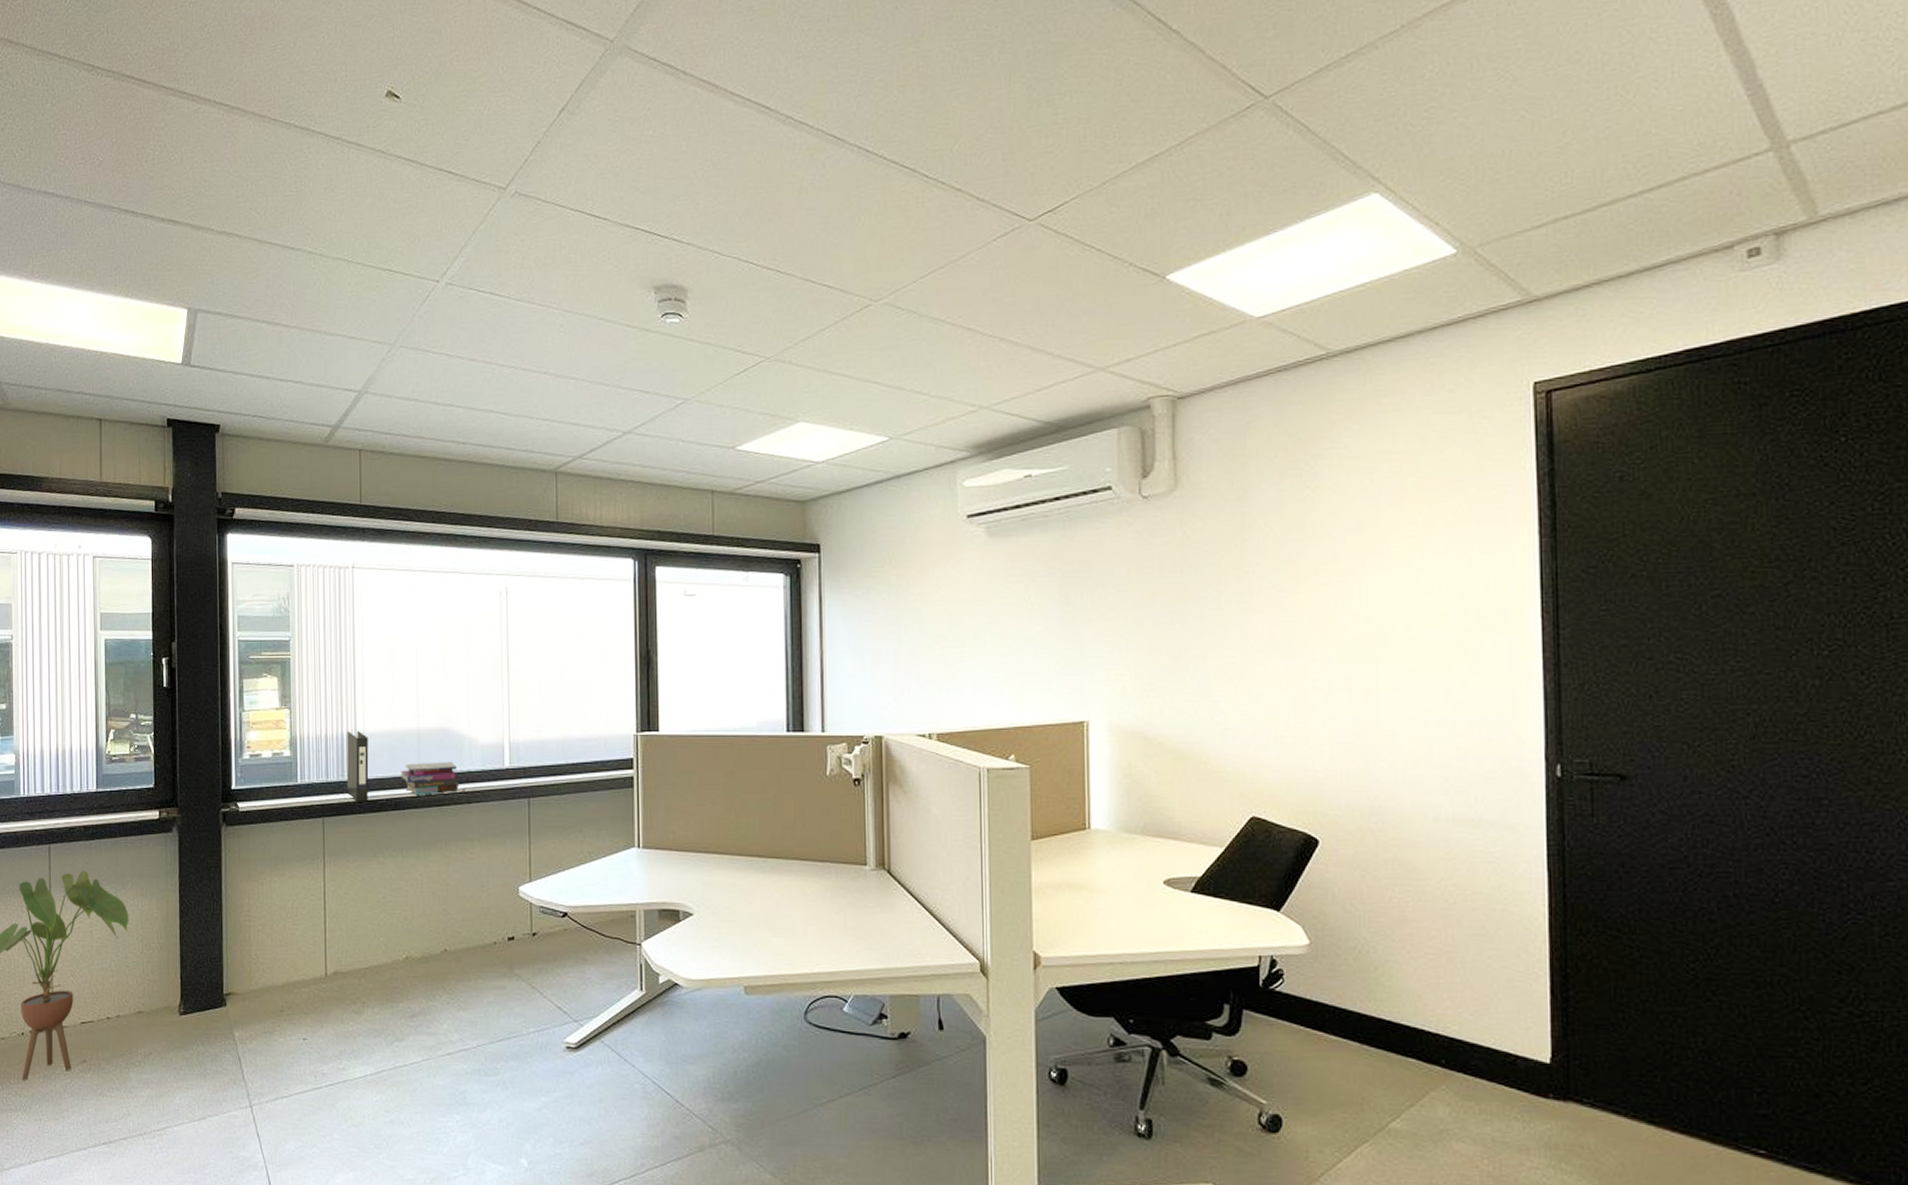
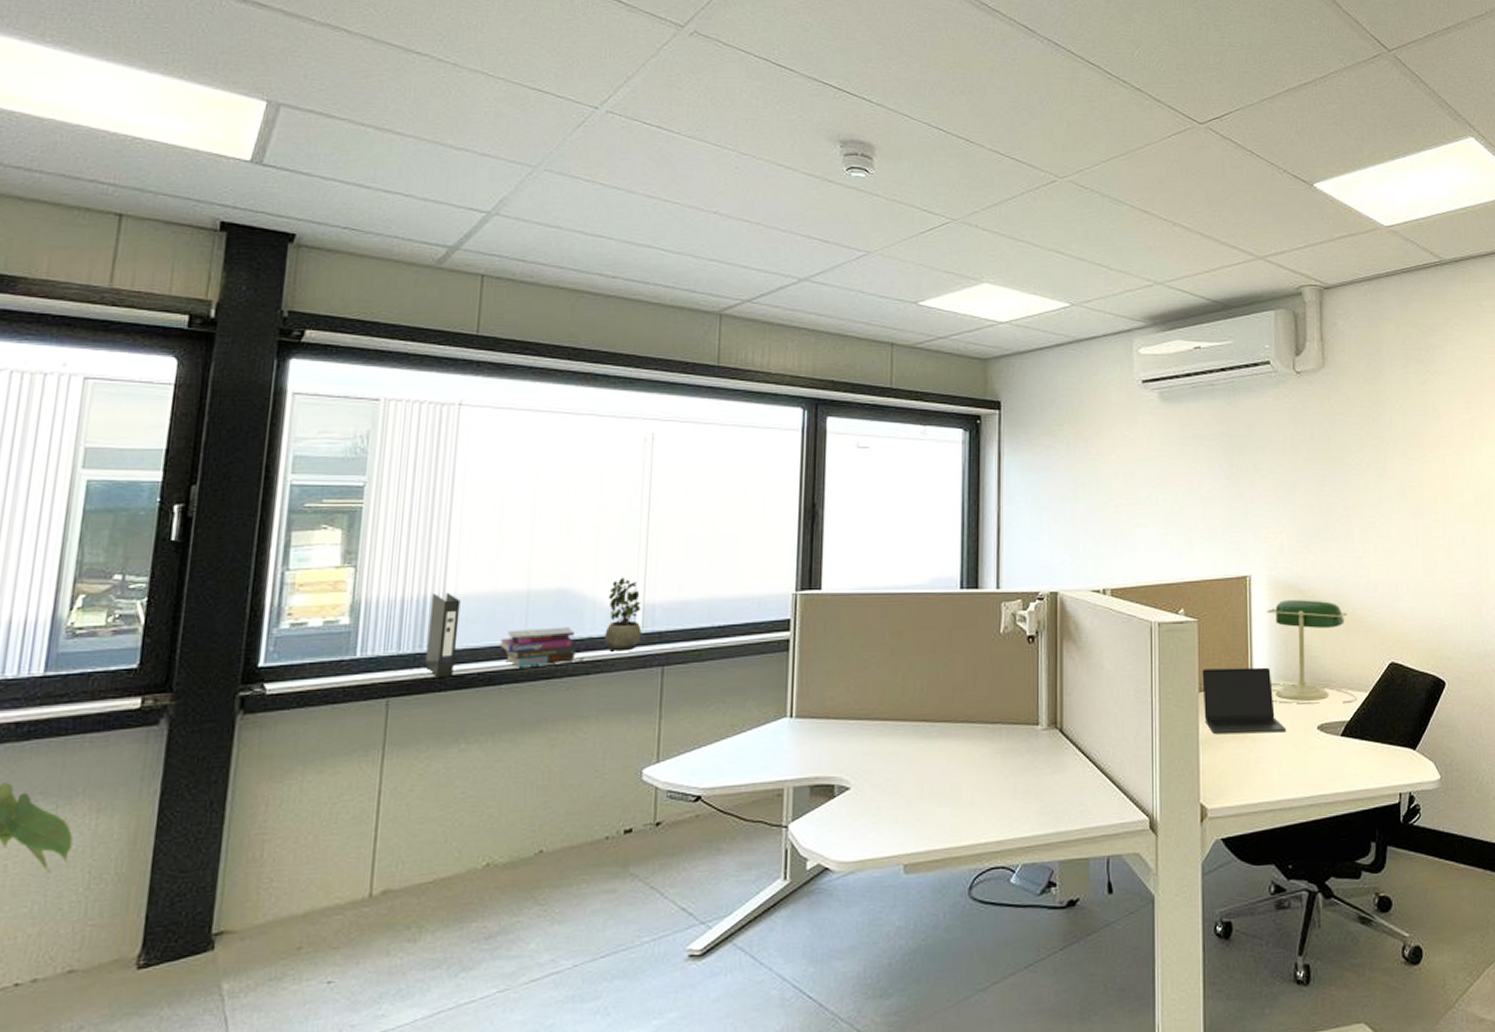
potted plant: none [480,719,510,784] -> present [604,577,642,652]
laptop: none [1034,817,1127,885] -> present [1202,667,1286,735]
desk lamp: none [1106,747,1211,859] -> present [1267,600,1357,705]

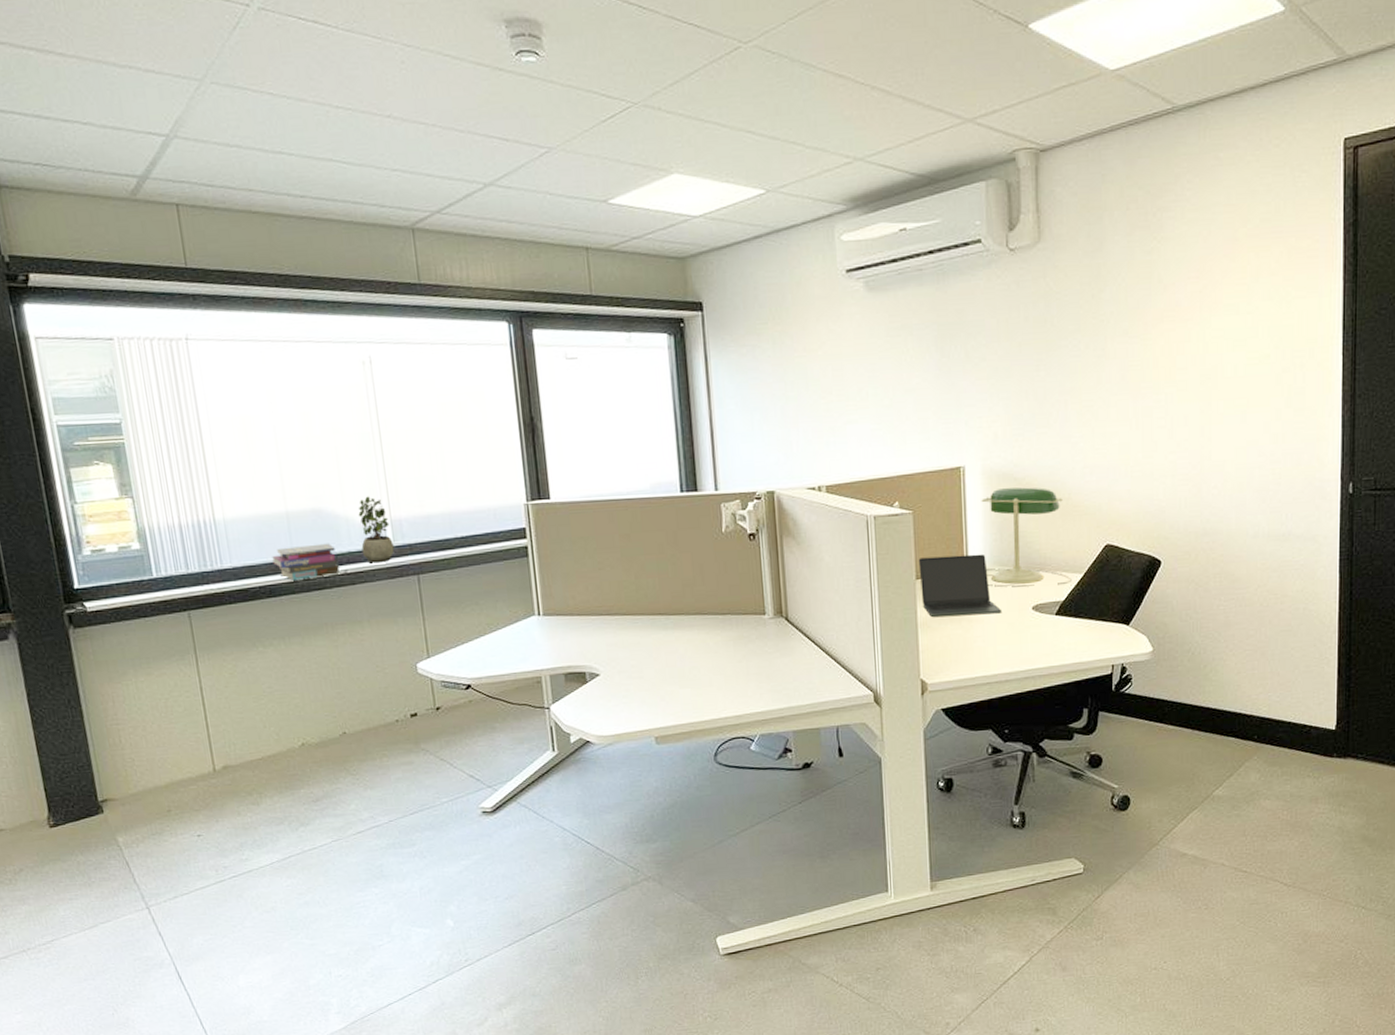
binder: present [424,592,461,678] -> none [203,516,239,592]

